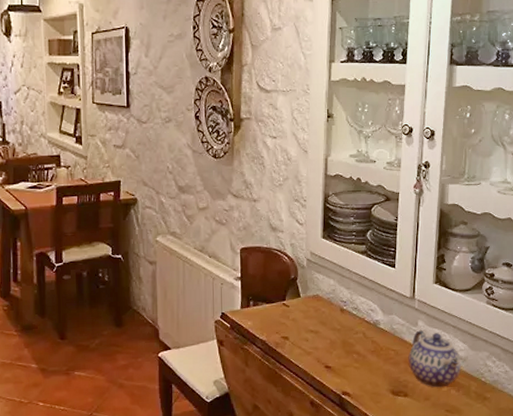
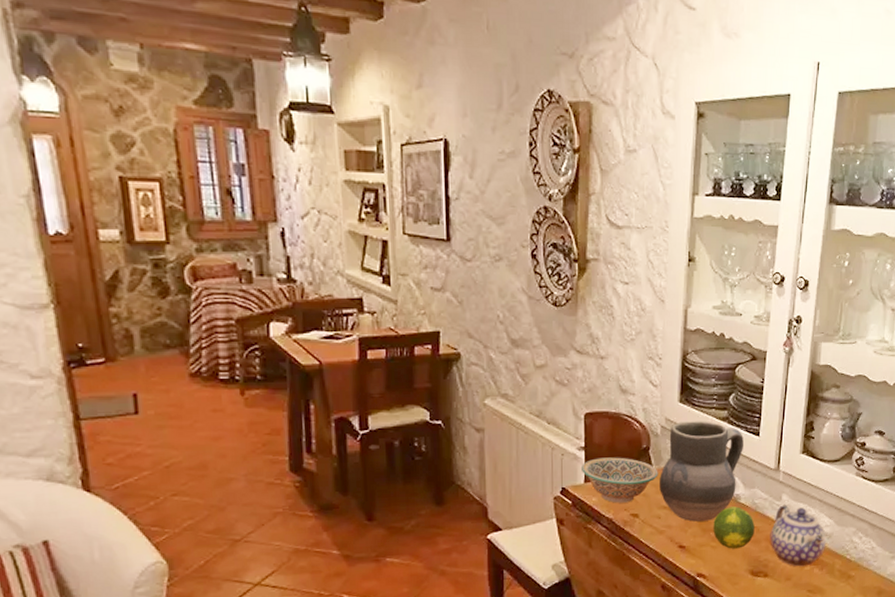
ceramic bowl: none [238,286,305,327] -> present [582,457,658,503]
ceramic jug: none [307,254,381,344] -> present [660,421,744,522]
fruit: none [356,331,394,370] -> present [713,506,755,549]

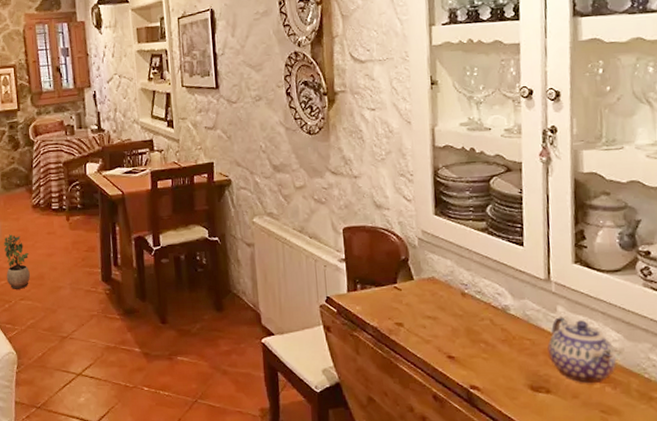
potted plant: none [146,411,187,482] -> present [4,234,30,289]
ceramic bowl: present [582,457,658,503] -> none [344,268,420,312]
ceramic jug: present [660,421,744,522] -> none [421,232,507,332]
fruit: present [713,506,755,549] -> none [482,317,530,362]

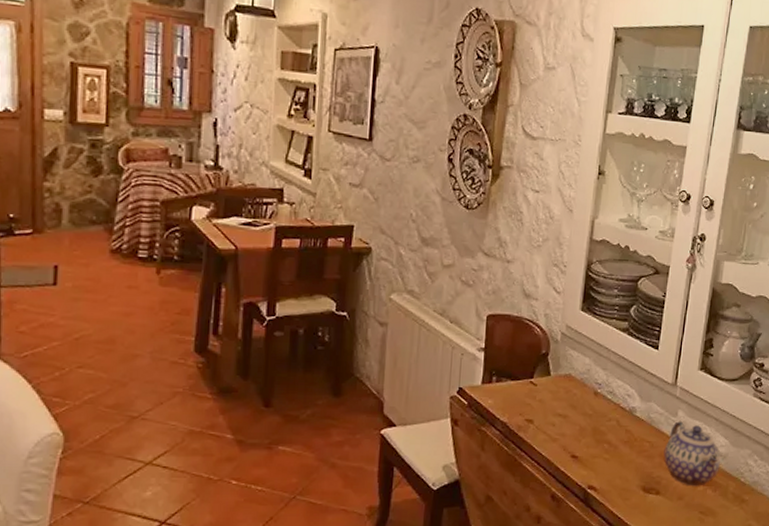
potted plant: present [4,234,30,289] -> none [61,283,99,354]

